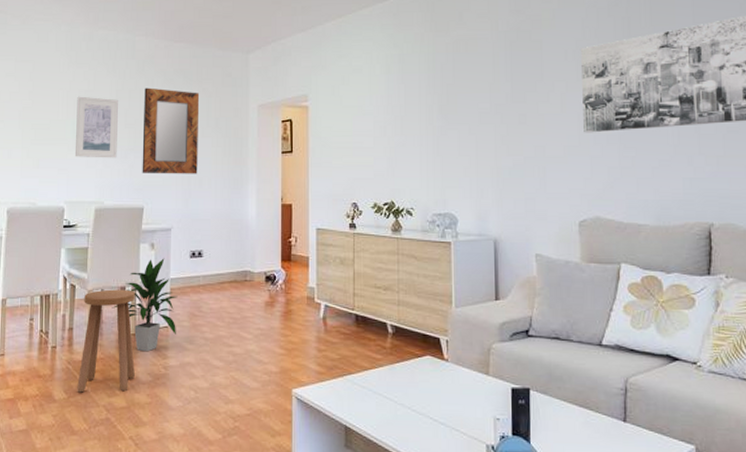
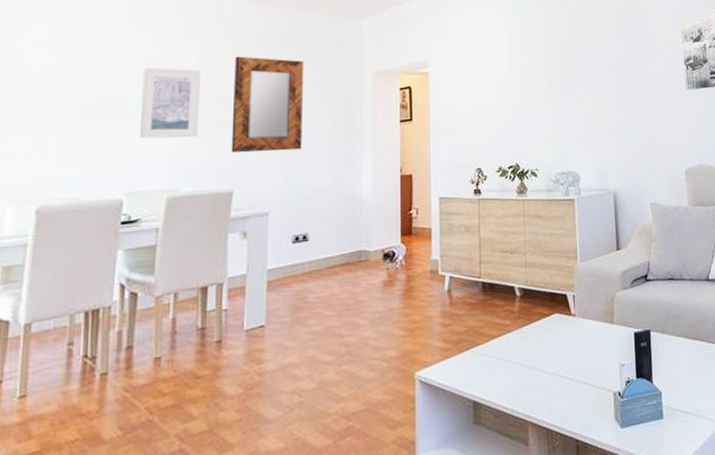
stool: present [77,289,136,393] -> none [137,289,221,426]
indoor plant: present [112,258,178,352] -> none [188,247,277,360]

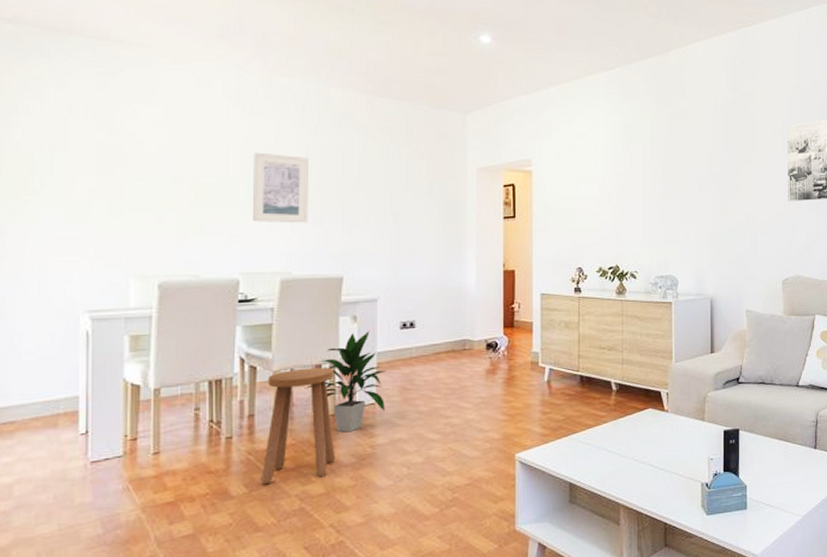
stool: none [137,289,221,426] -> present [261,367,336,485]
indoor plant: none [188,247,277,360] -> present [304,331,386,433]
home mirror: present [231,56,305,153] -> none [340,145,410,241]

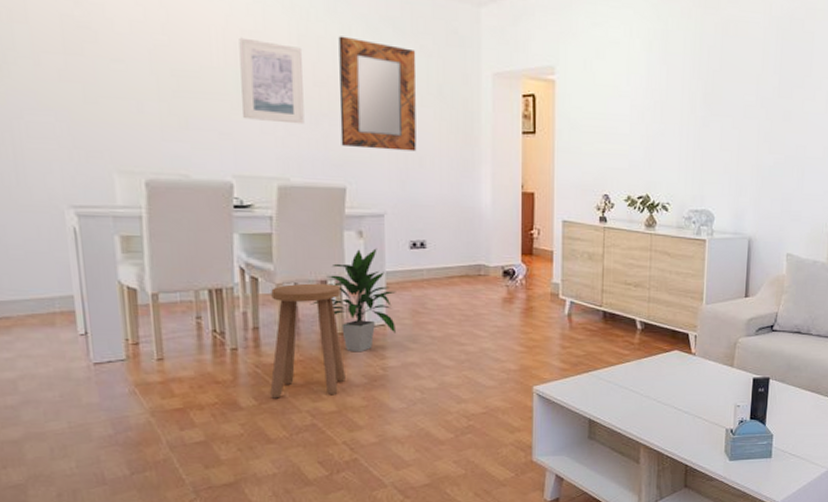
home mirror: none [340,145,410,241] -> present [338,36,417,152]

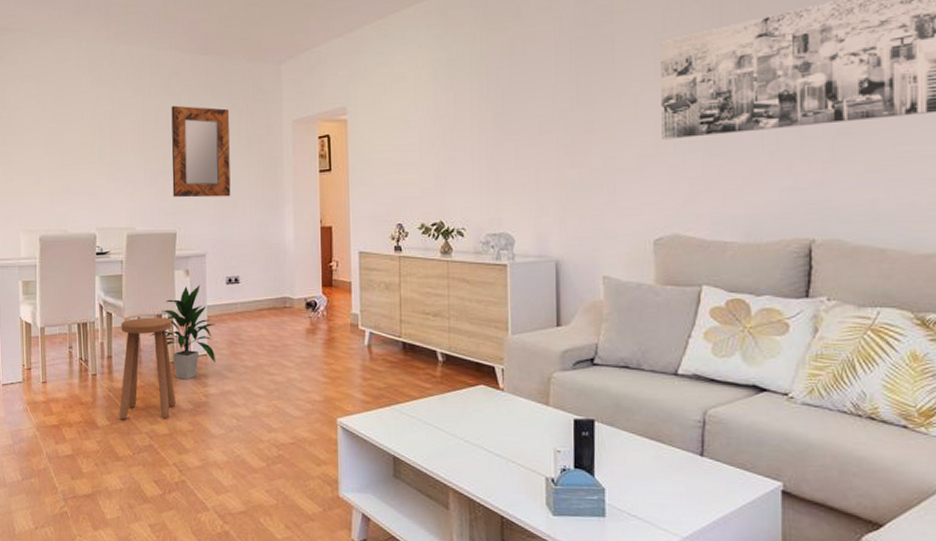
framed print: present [239,37,305,125] -> none [102,117,146,182]

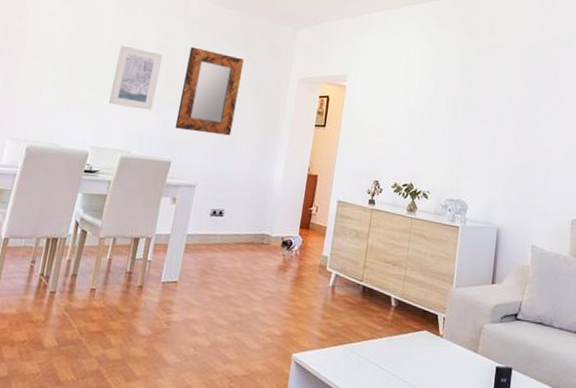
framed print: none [102,117,146,182] -> present [108,45,163,110]
stool: present [119,317,177,420] -> none [70,239,149,344]
indoor plant: present [149,285,216,380] -> none [121,213,192,306]

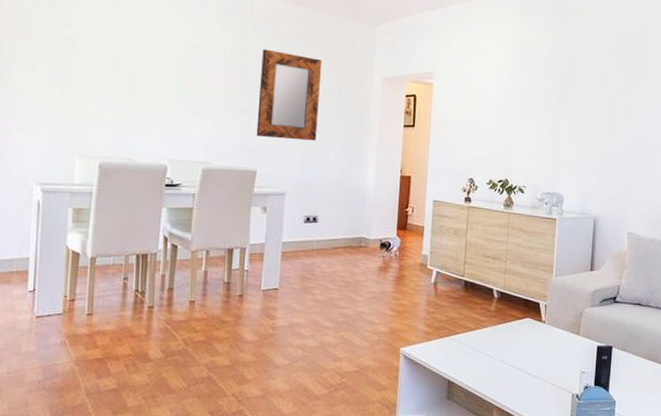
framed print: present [108,45,163,110] -> none [180,50,234,119]

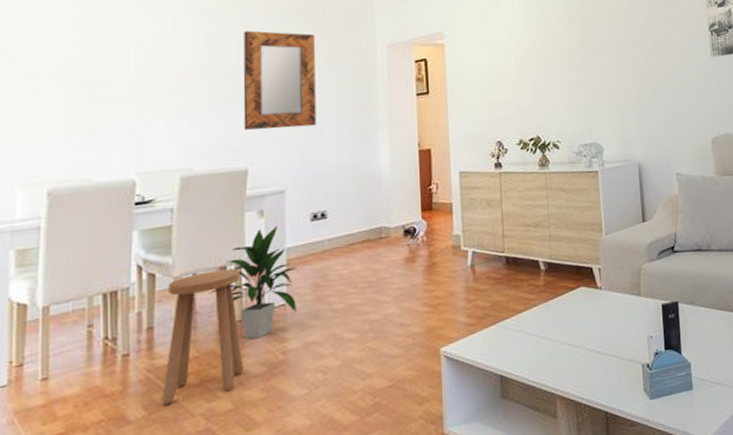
stool: none [176,251,244,352] -> present [162,268,245,406]
indoor plant: none [217,222,289,313] -> present [208,225,297,339]

